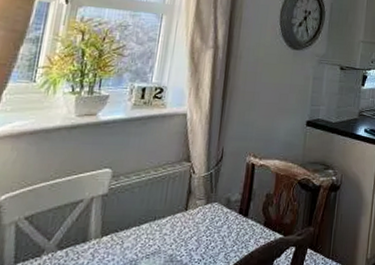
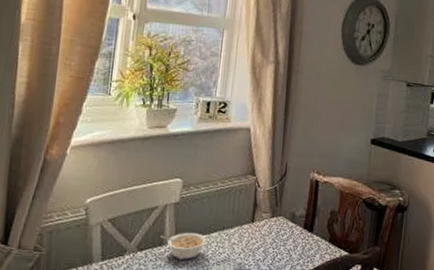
legume: none [84,225,137,256] -> present [160,232,208,260]

